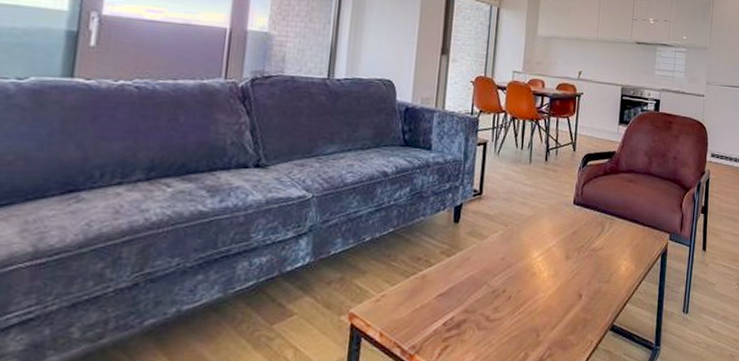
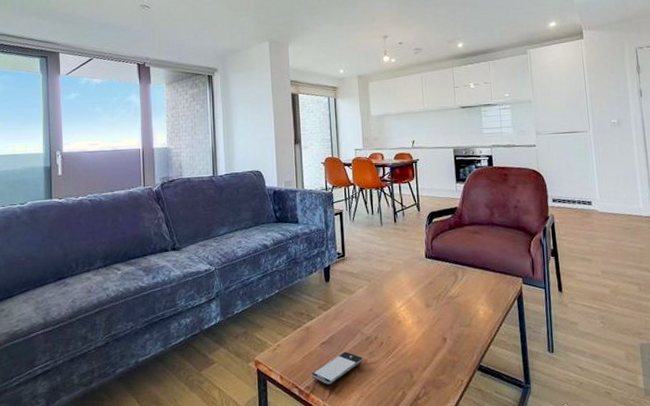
smartphone: none [419,305,485,344] -> present [311,351,363,385]

